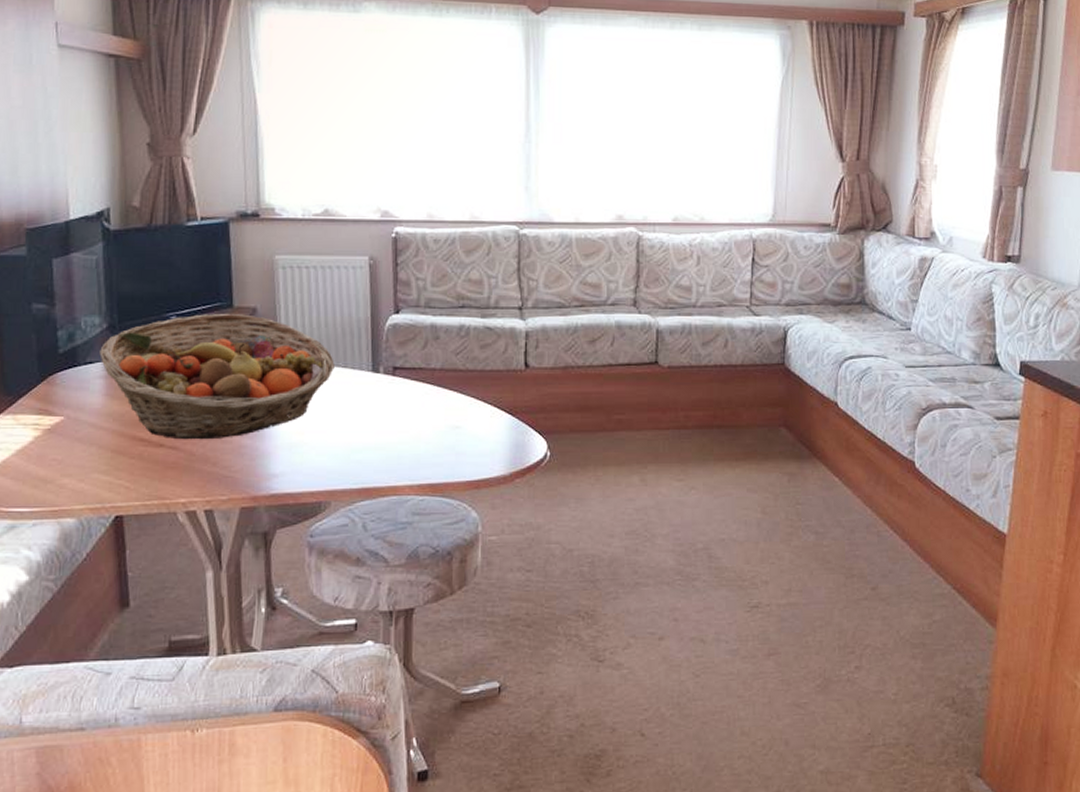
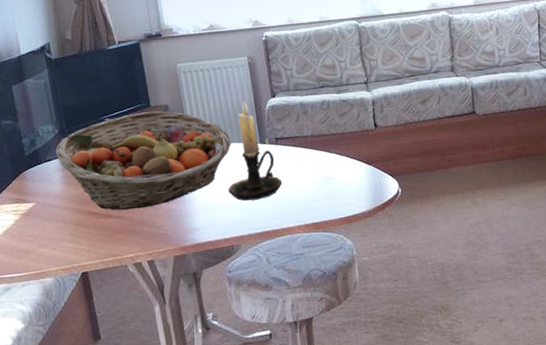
candle holder: none [322,312,395,445] -> present [227,100,282,201]

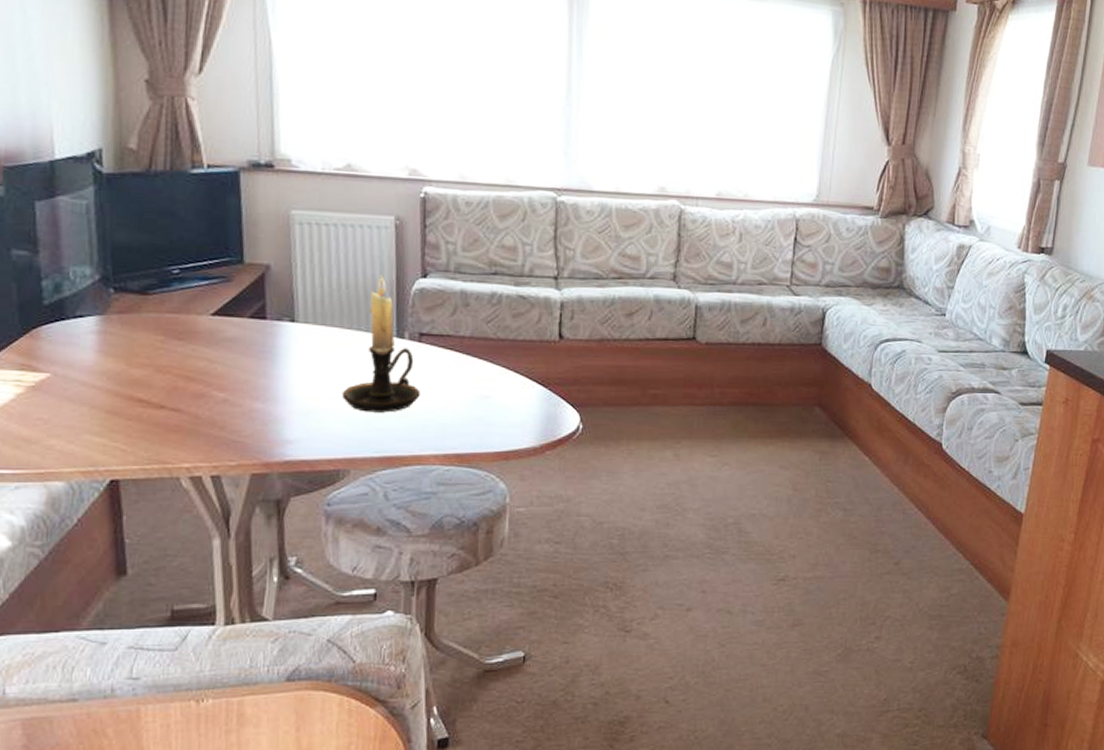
fruit basket: present [55,111,232,211] -> none [91,269,356,403]

